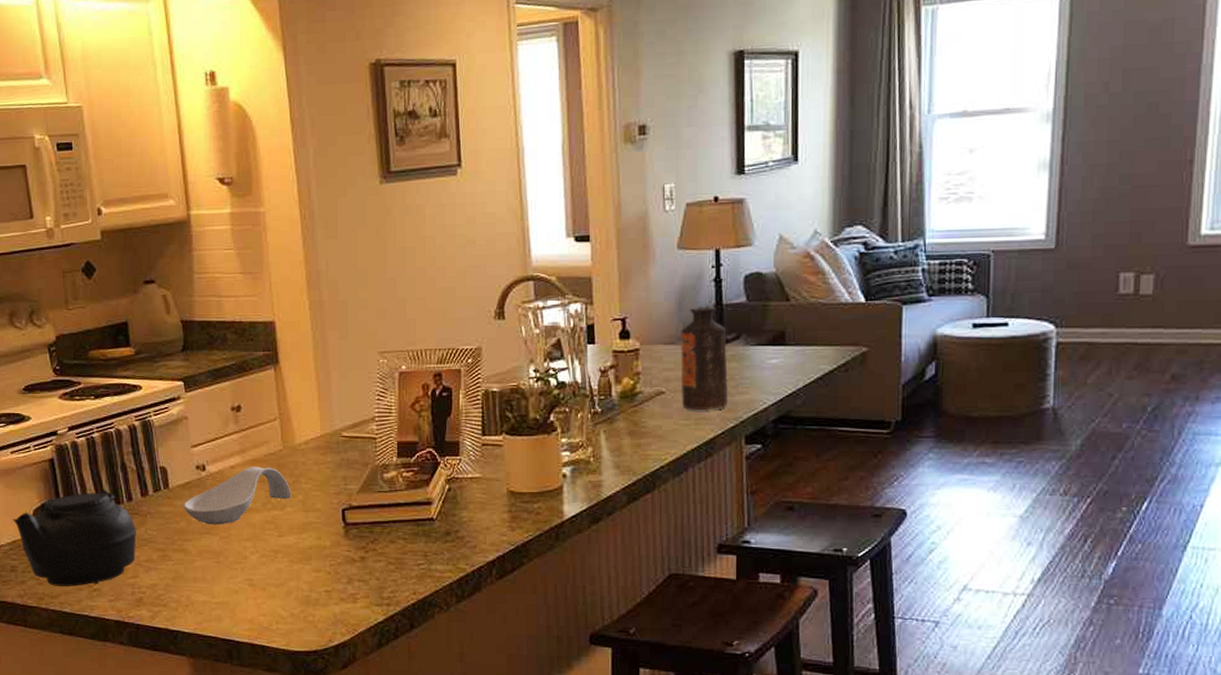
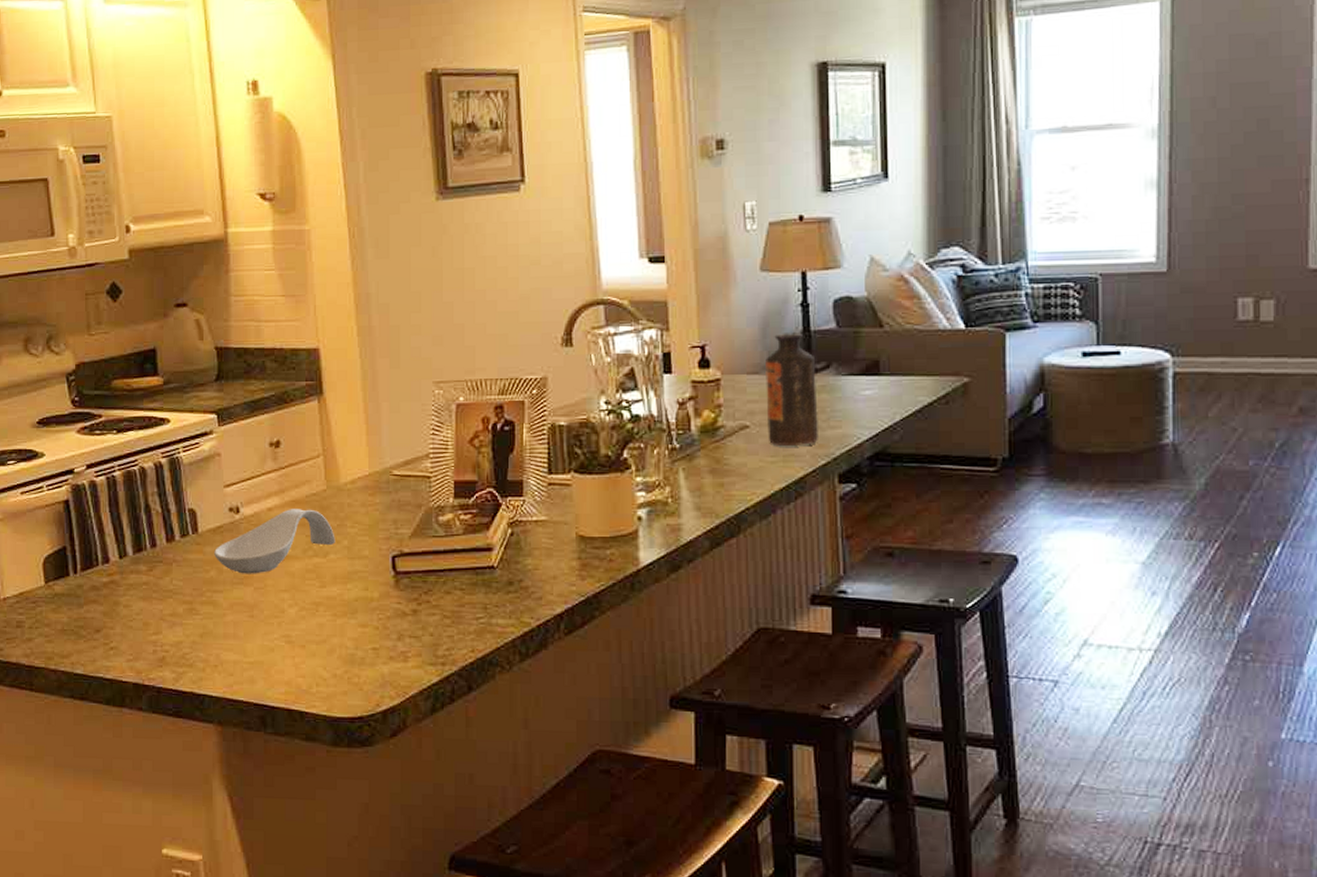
teapot: present [12,489,138,587] -> none [20,534,163,644]

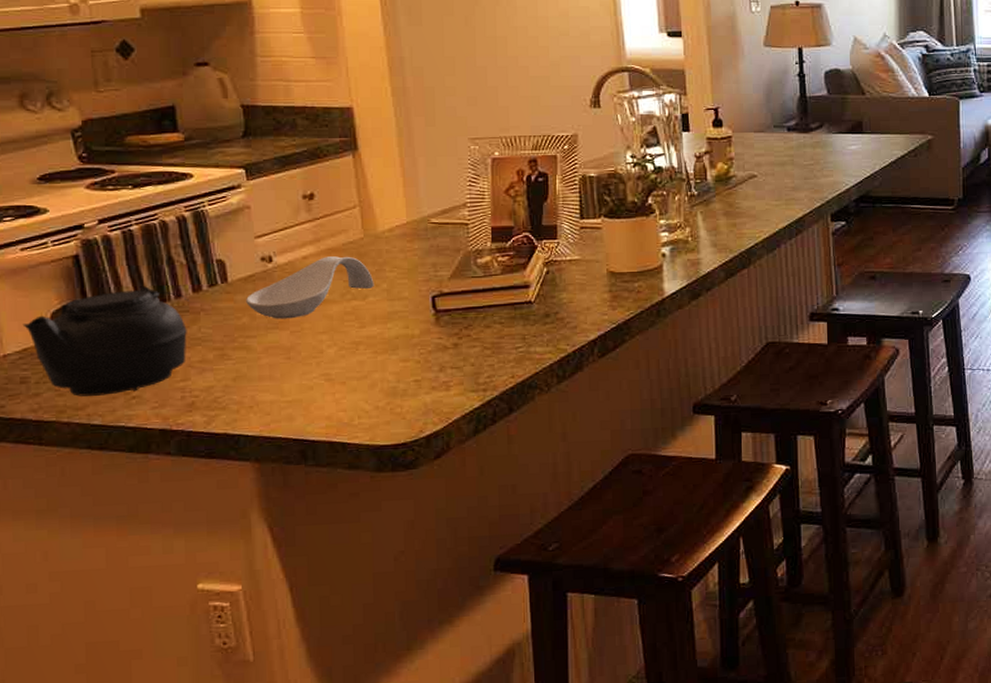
teapot: none [20,534,163,644] -> present [22,286,189,396]
bottle: present [766,331,818,447] -> none [770,97,814,192]

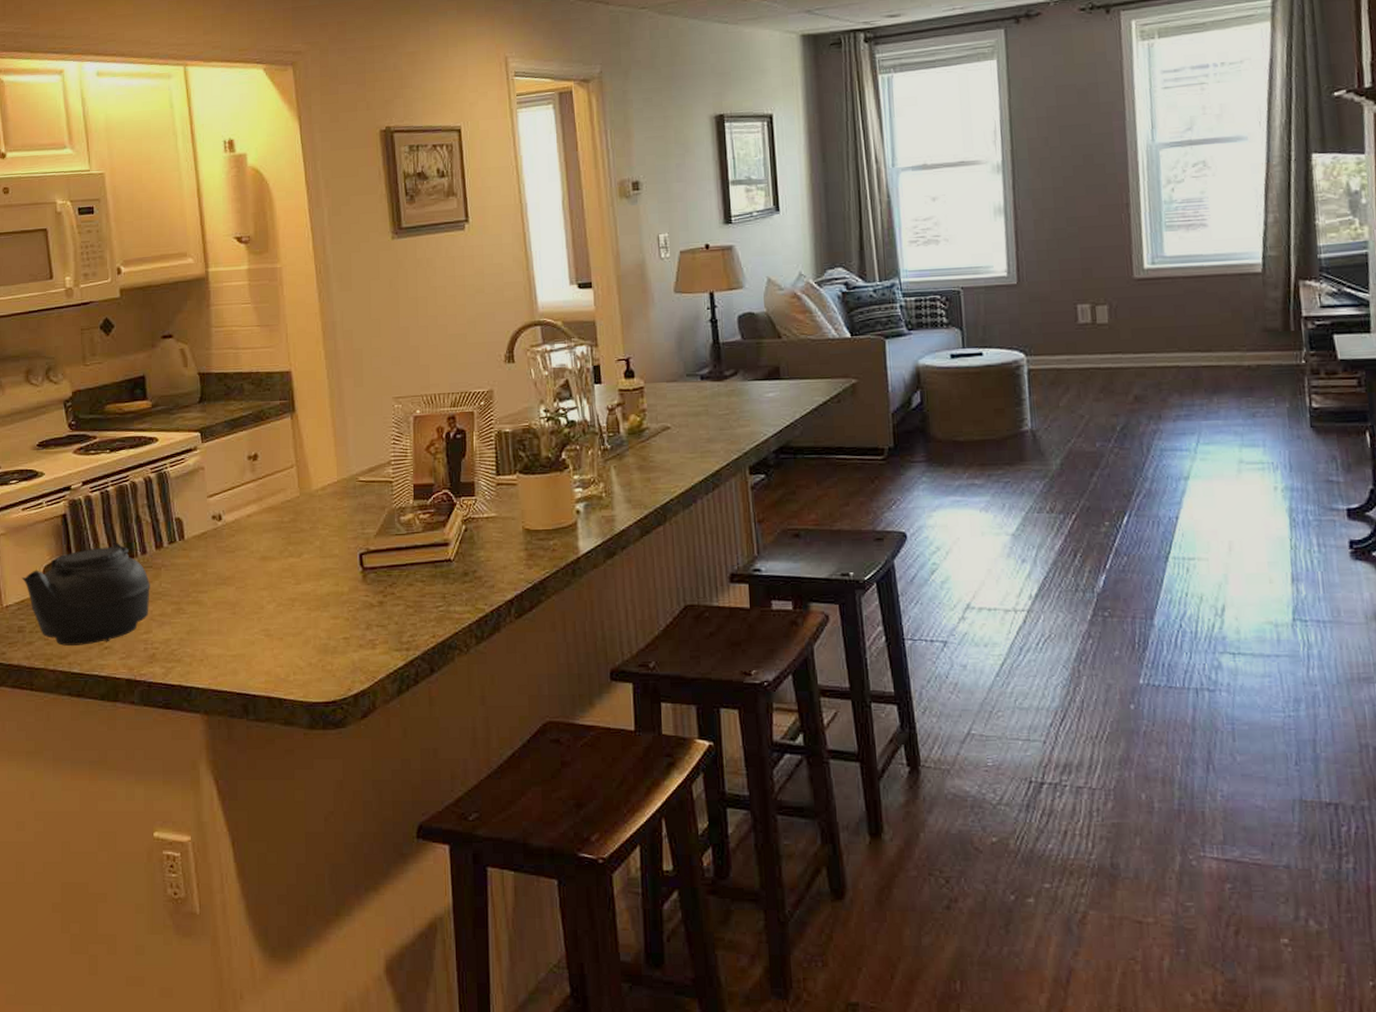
spoon rest: present [246,256,374,319] -> none [199,514,309,575]

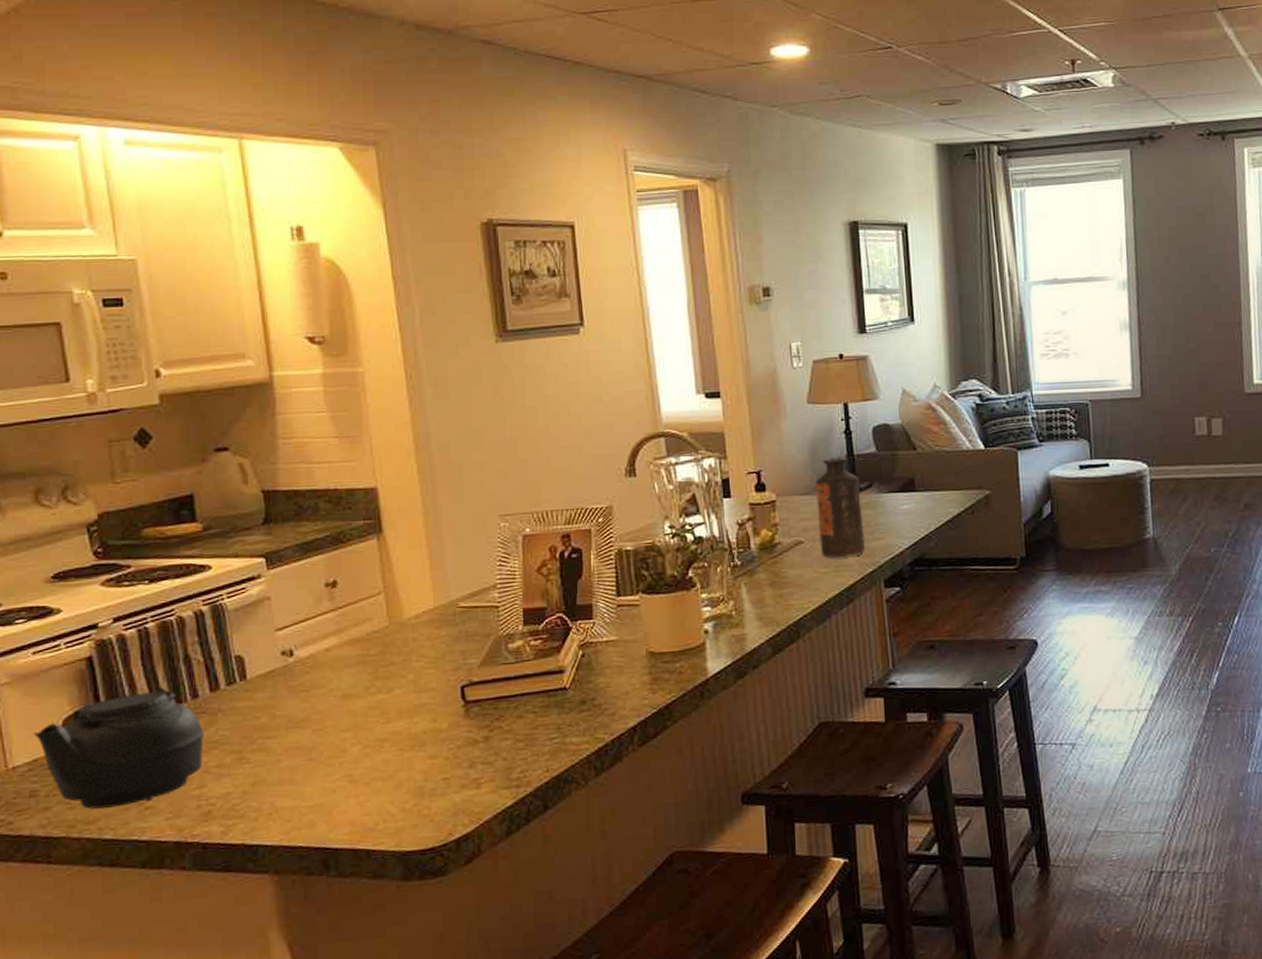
bottle: none [682,344,730,444] -> present [815,456,865,558]

